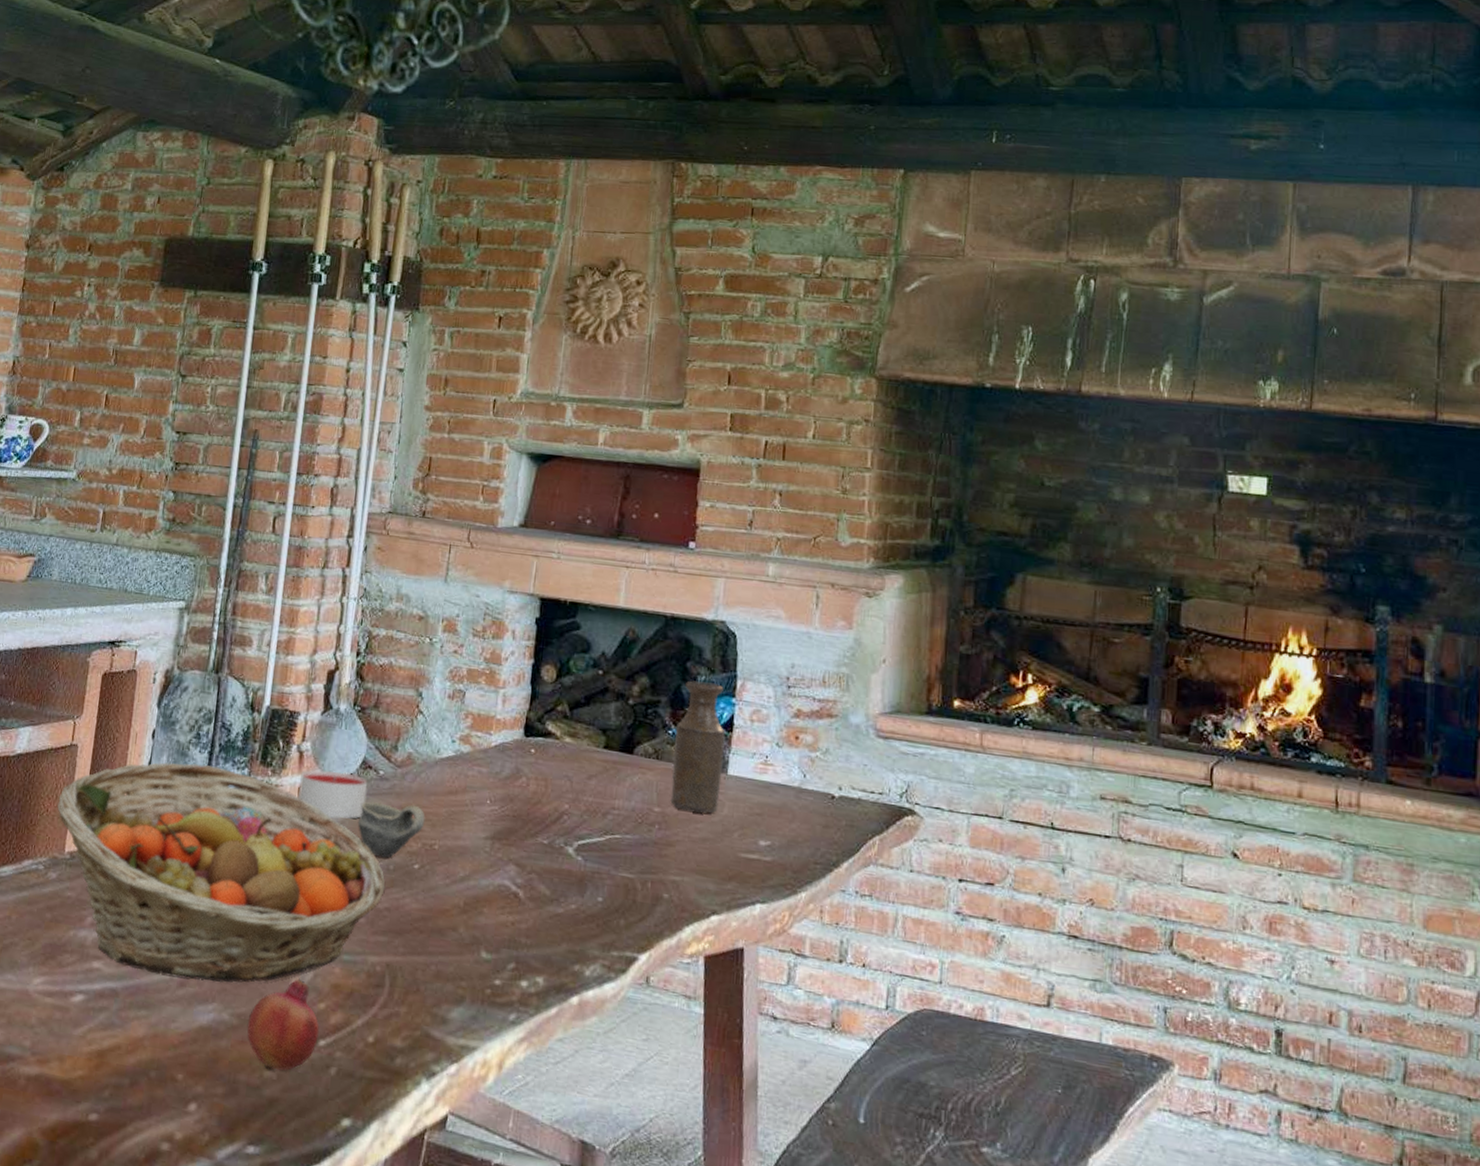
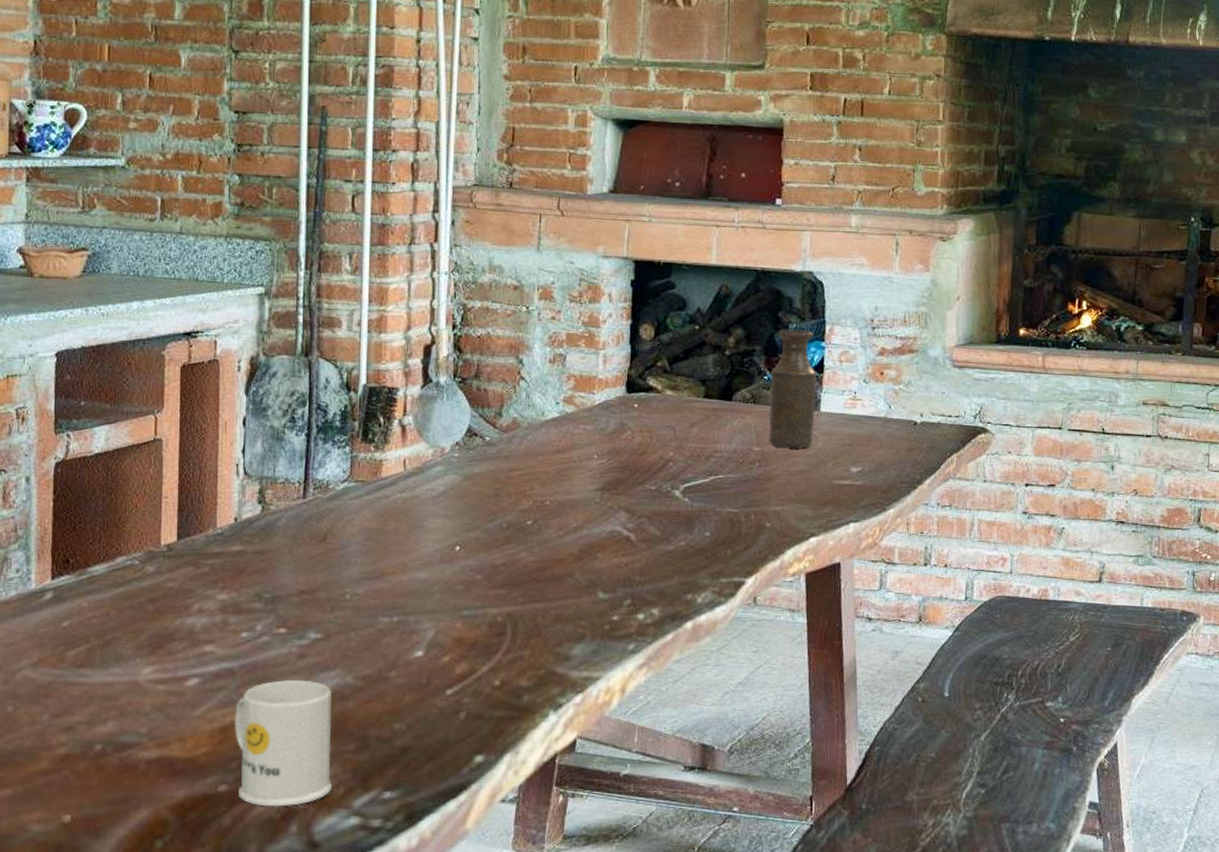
fruit basket: present [57,762,386,983] -> none [147,447,500,651]
mug: none [107,1007,208,1147] -> present [233,680,333,807]
fruit: present [247,979,320,1071] -> none [372,638,445,723]
candle: present [298,770,368,819] -> none [405,442,475,486]
cup: present [357,801,425,858] -> none [467,466,535,518]

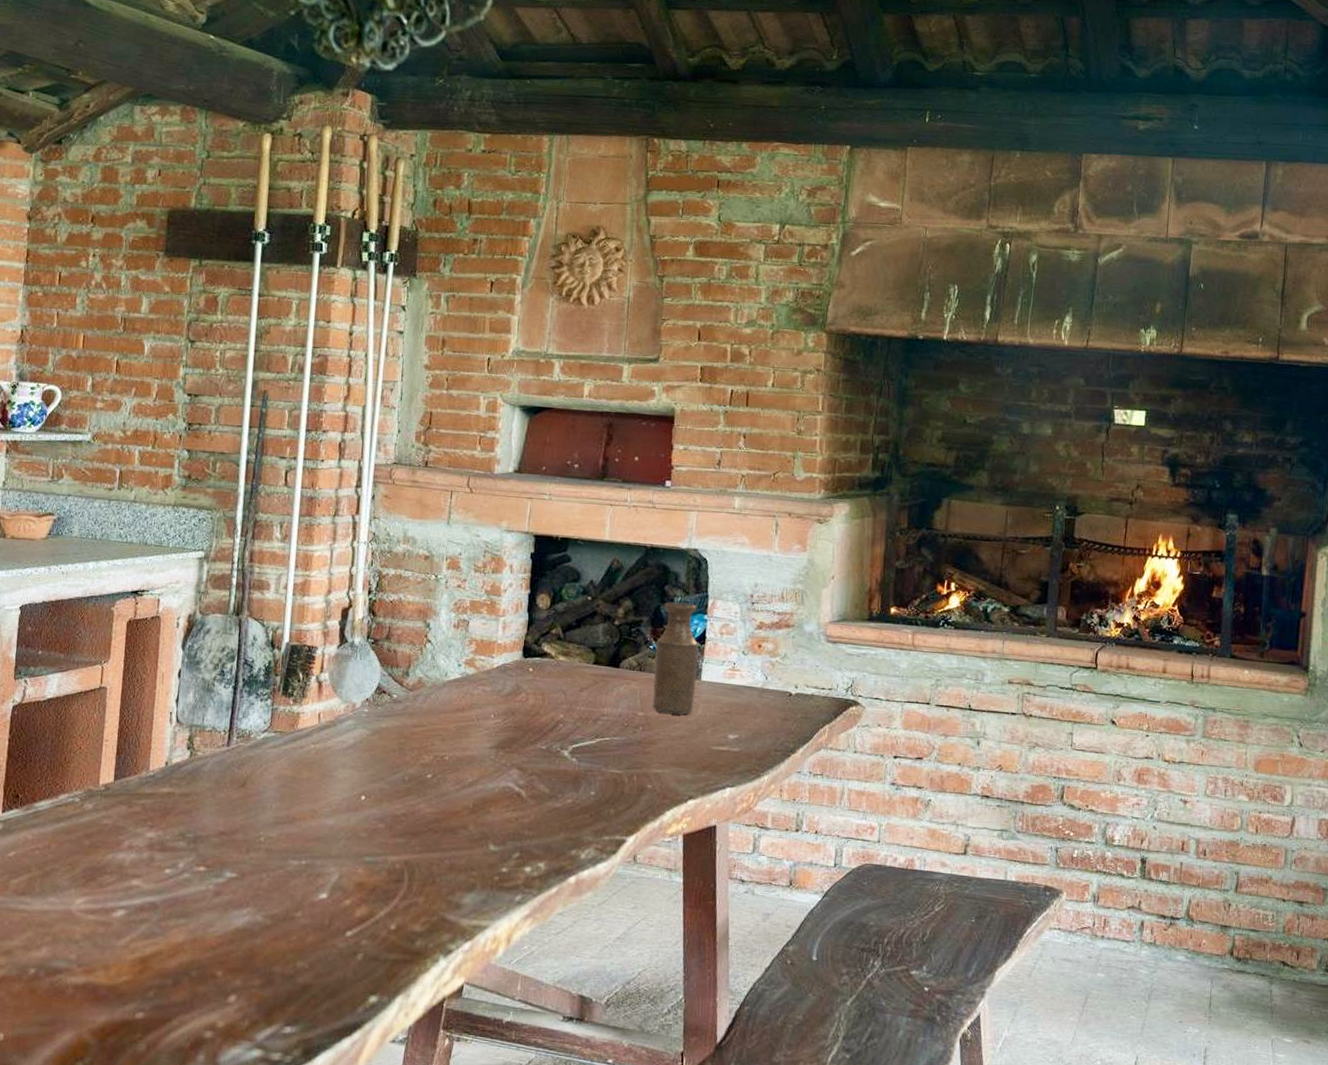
mug: present [233,680,333,807] -> none [153,915,244,1036]

